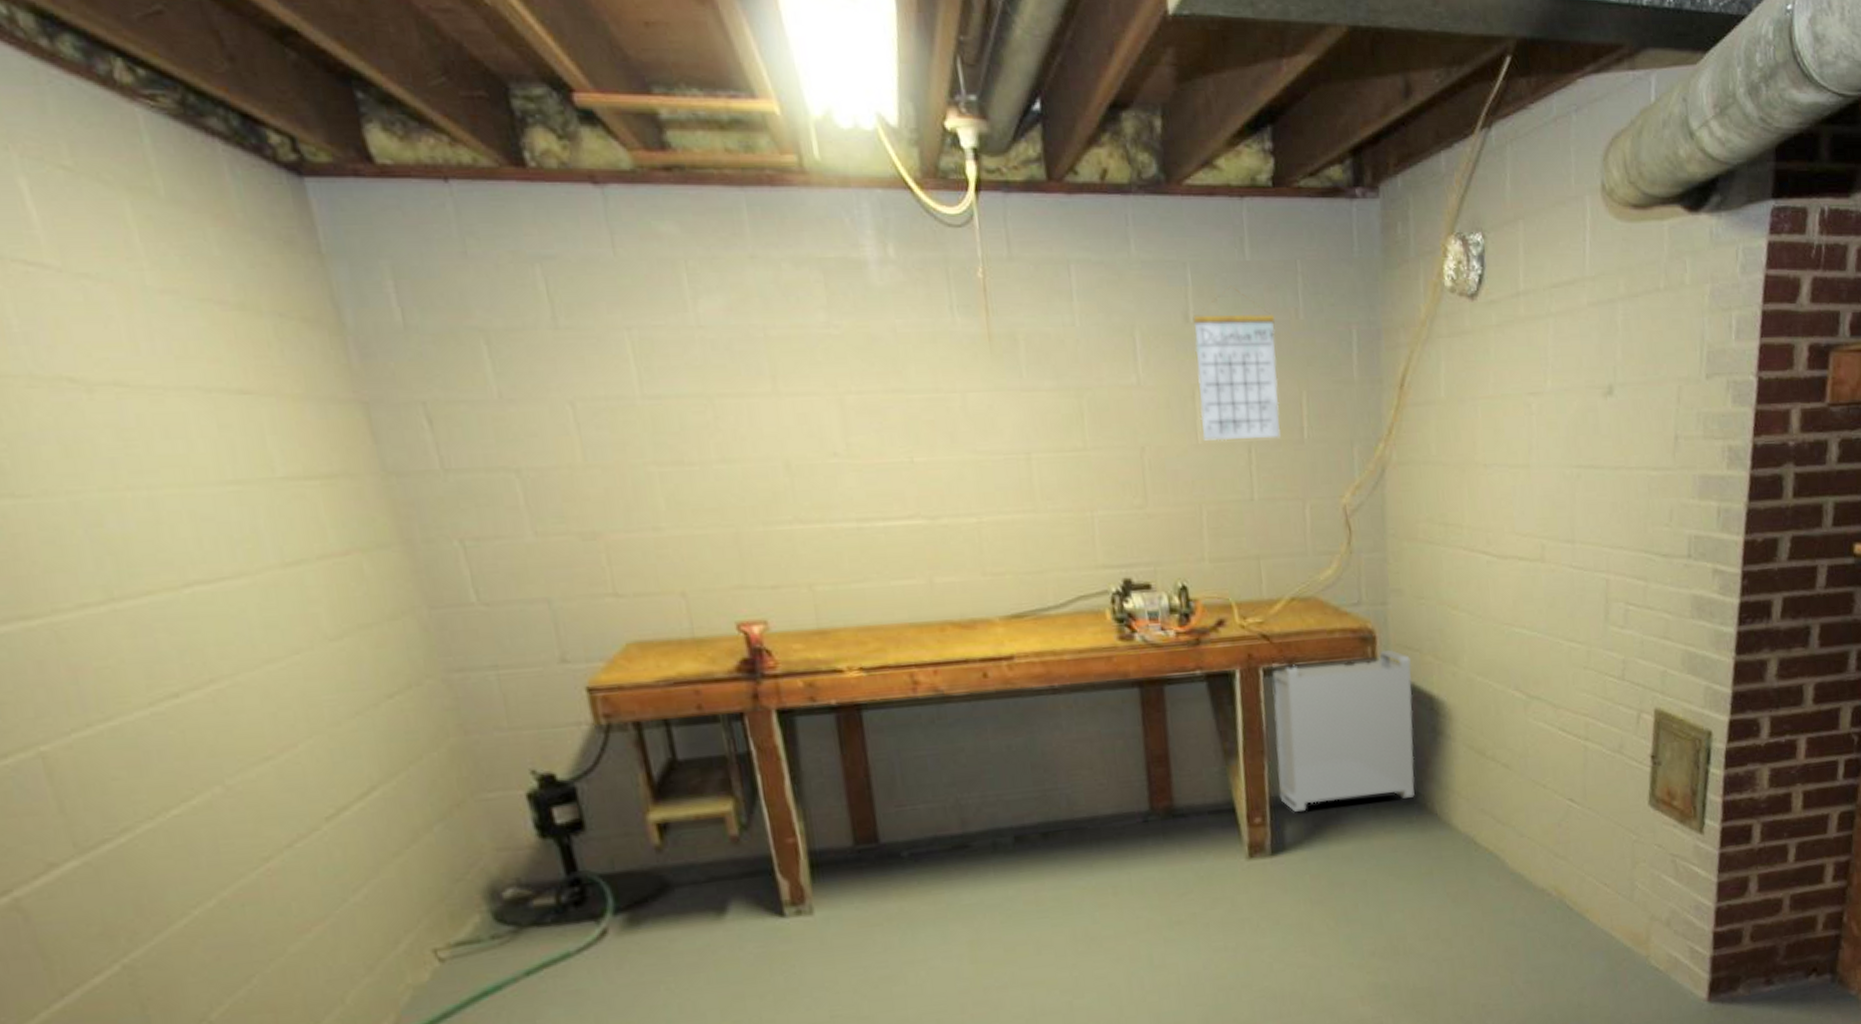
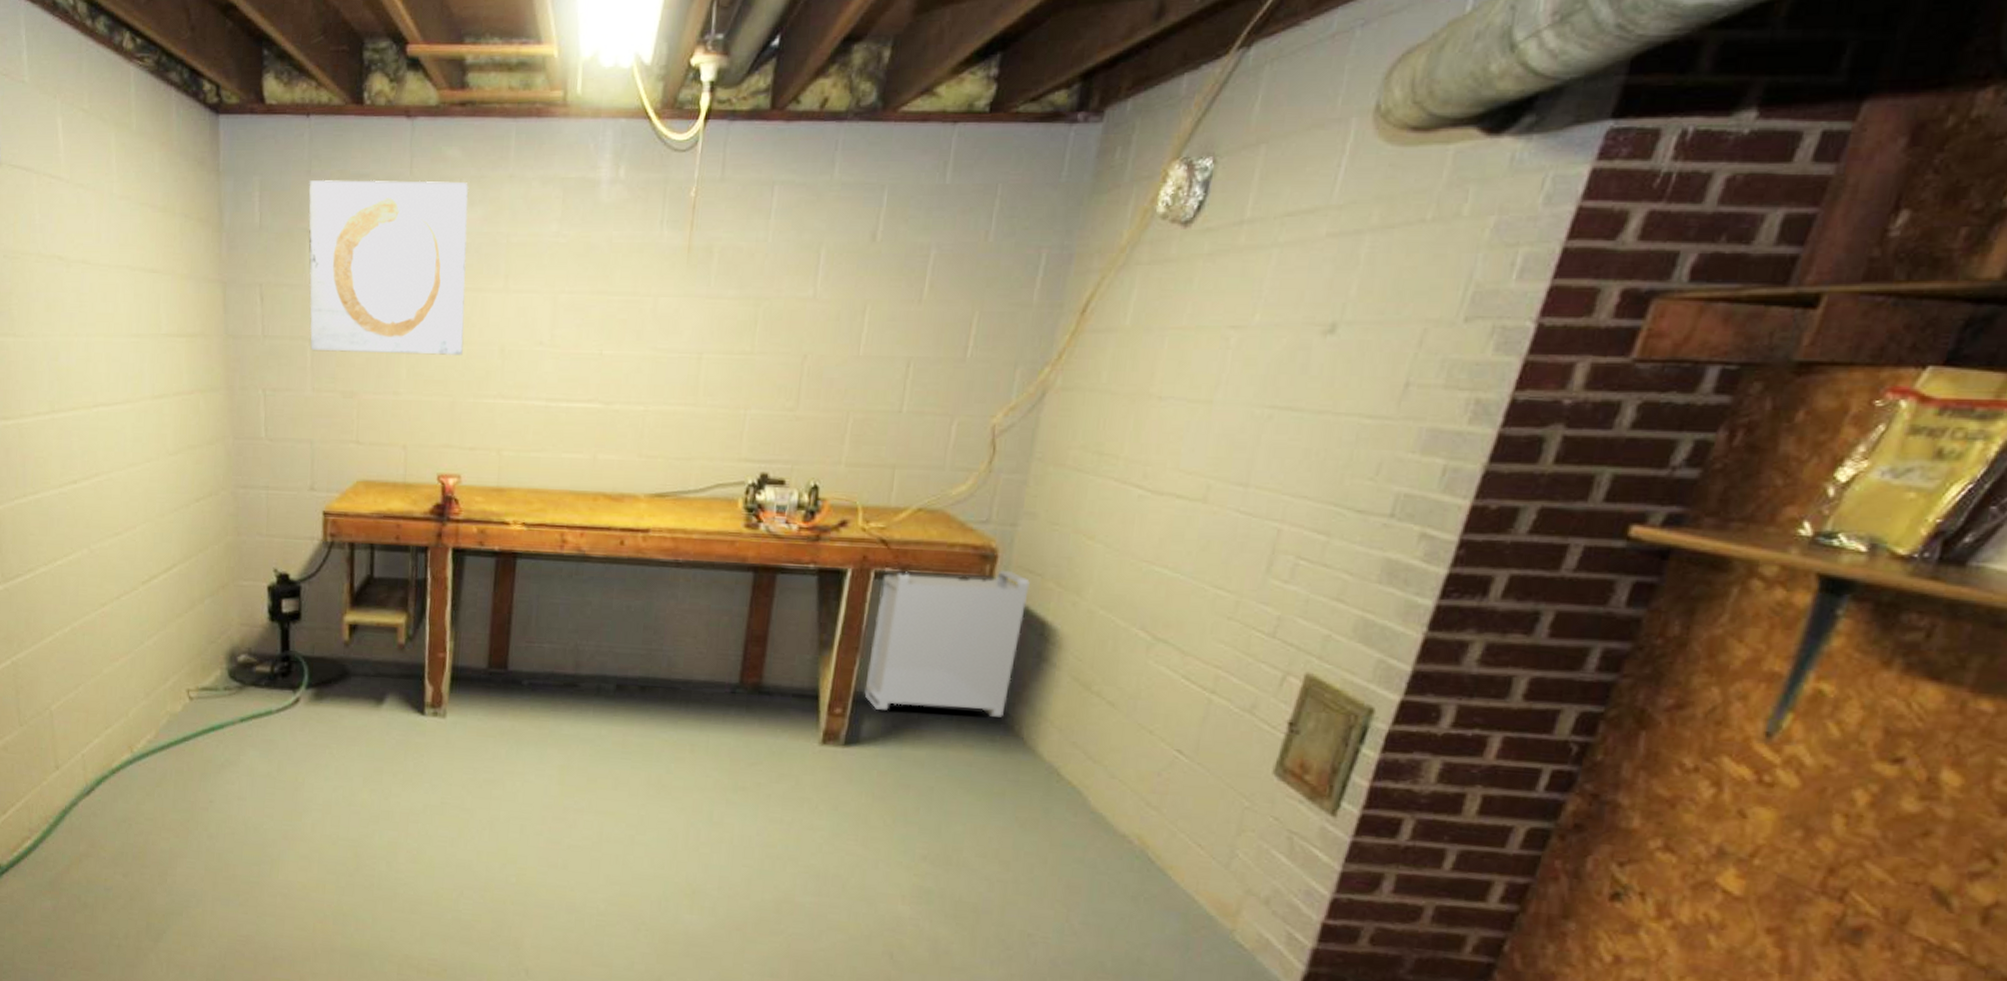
wall art: none [467,263,737,485] -> present [308,180,469,355]
calendar: present [1192,285,1281,441] -> none [864,207,963,355]

